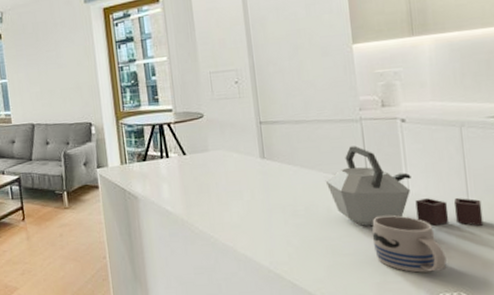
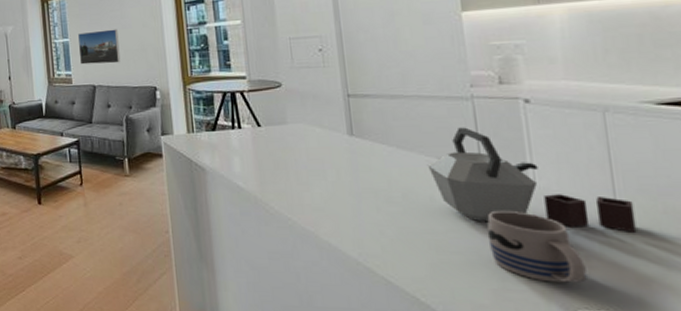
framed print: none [16,68,57,104] -> present [78,29,121,65]

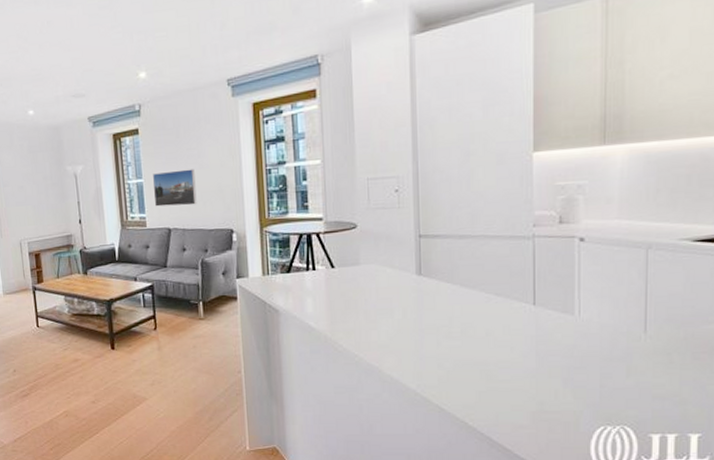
kettle: present [427,127,637,232] -> none [486,265,660,357]
mug: present [487,210,587,283] -> none [532,341,612,403]

